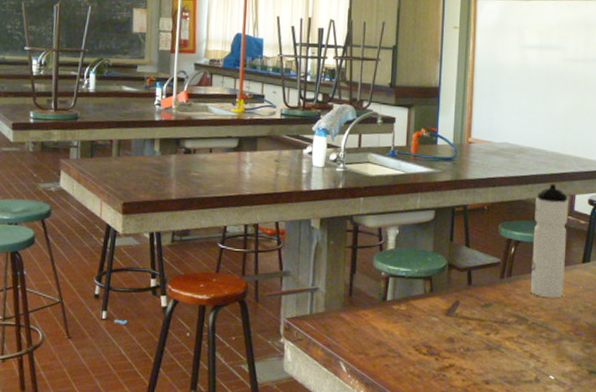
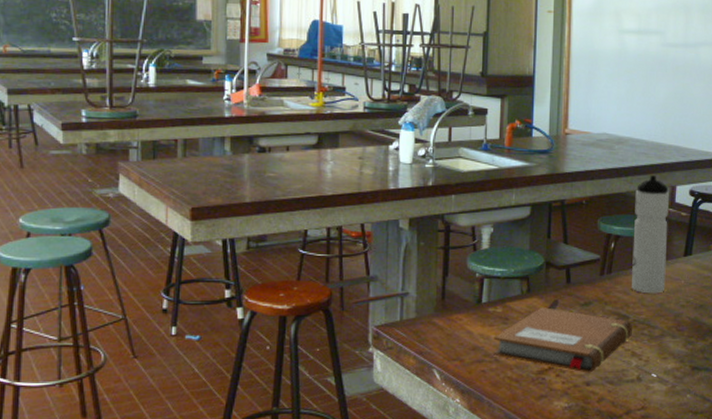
notebook: none [397,307,531,372] -> present [494,307,632,373]

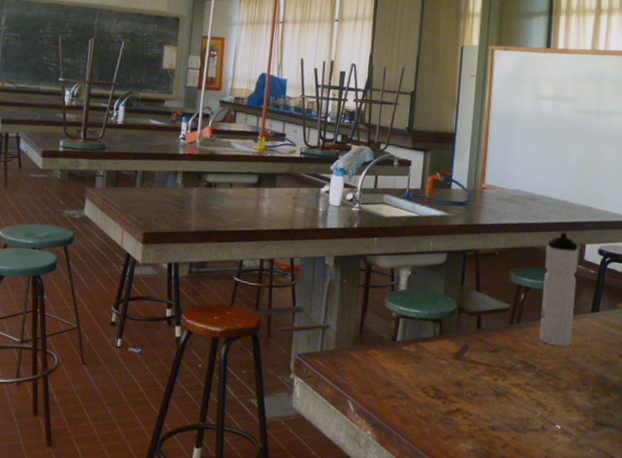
notebook: present [494,307,632,373] -> none [405,350,539,419]

